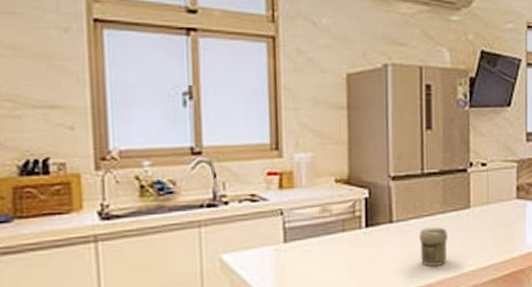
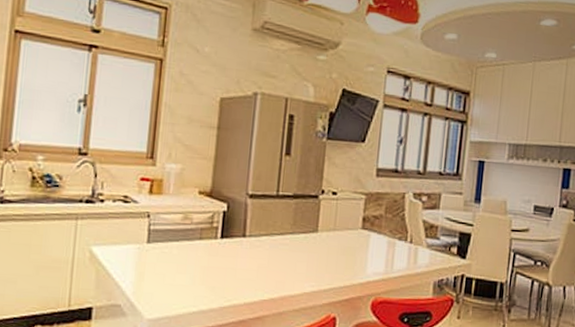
jar: present [419,226,447,267] -> none [267,245,294,283]

